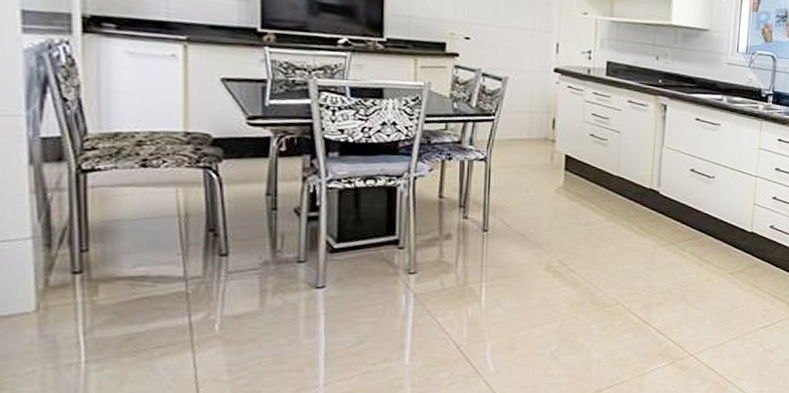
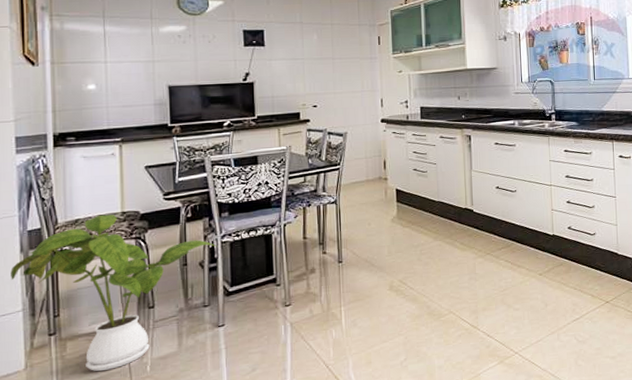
house plant: none [14,131,322,325] -> present [10,214,218,372]

